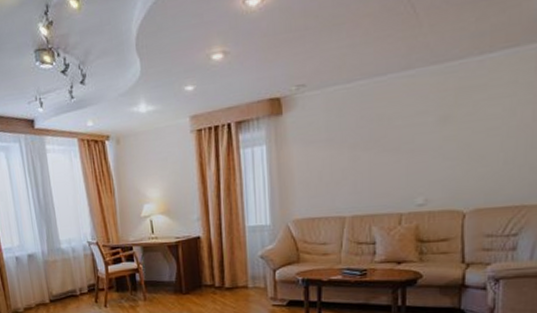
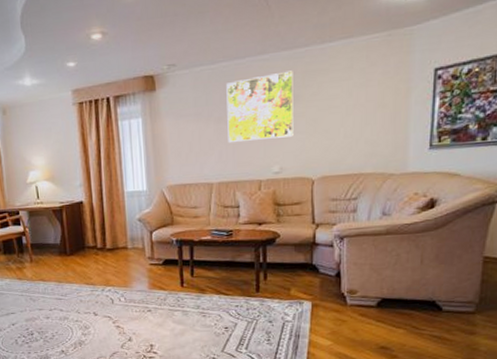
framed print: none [363,87,444,172] -> present [226,70,294,144]

